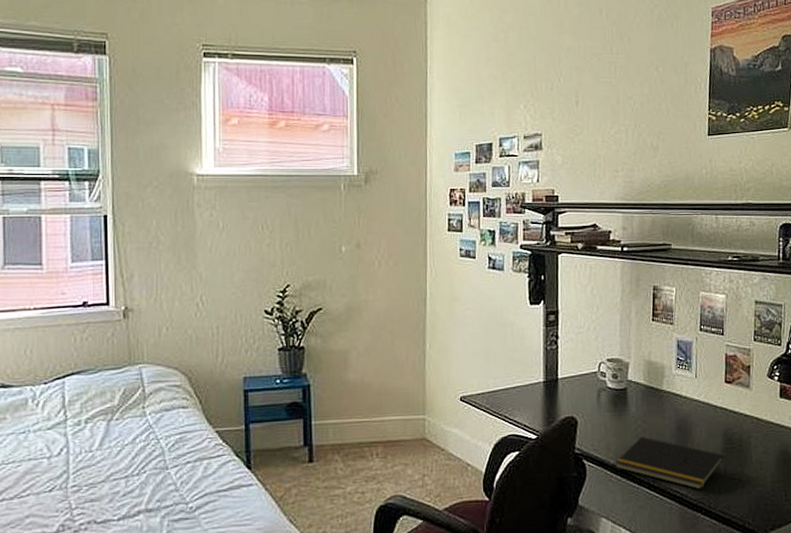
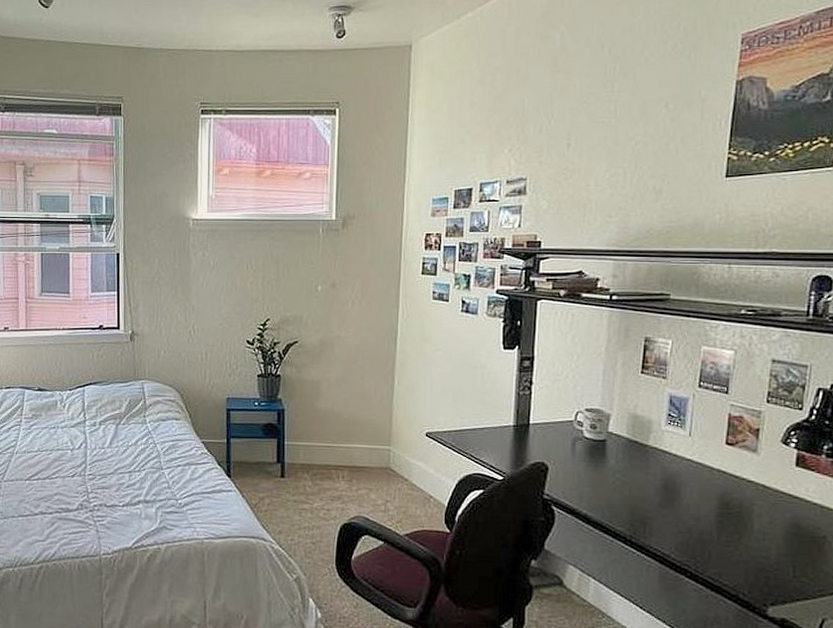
notepad: present [615,436,724,490] -> none [588,489,717,552]

